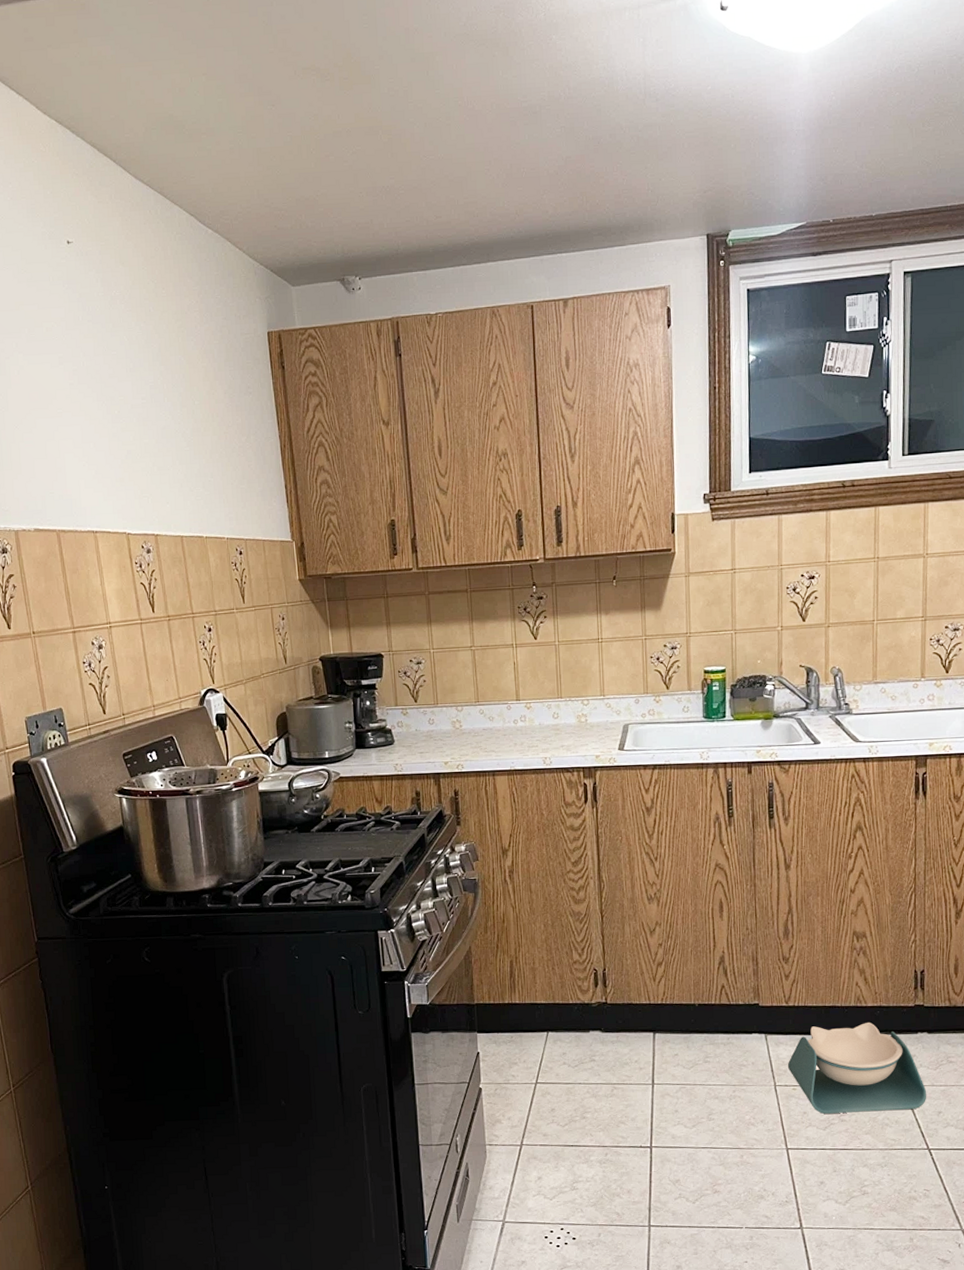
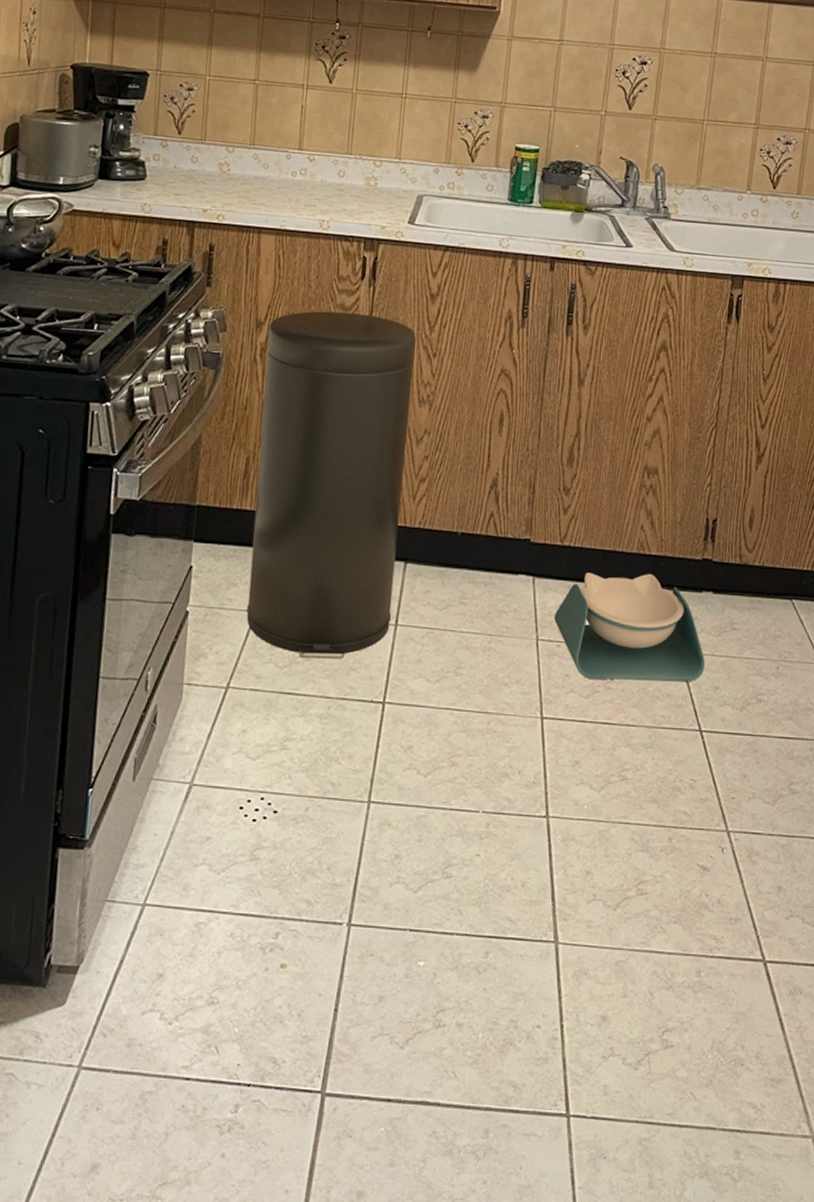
pedal bin: none [513,832,648,1118] -> present [246,311,417,659]

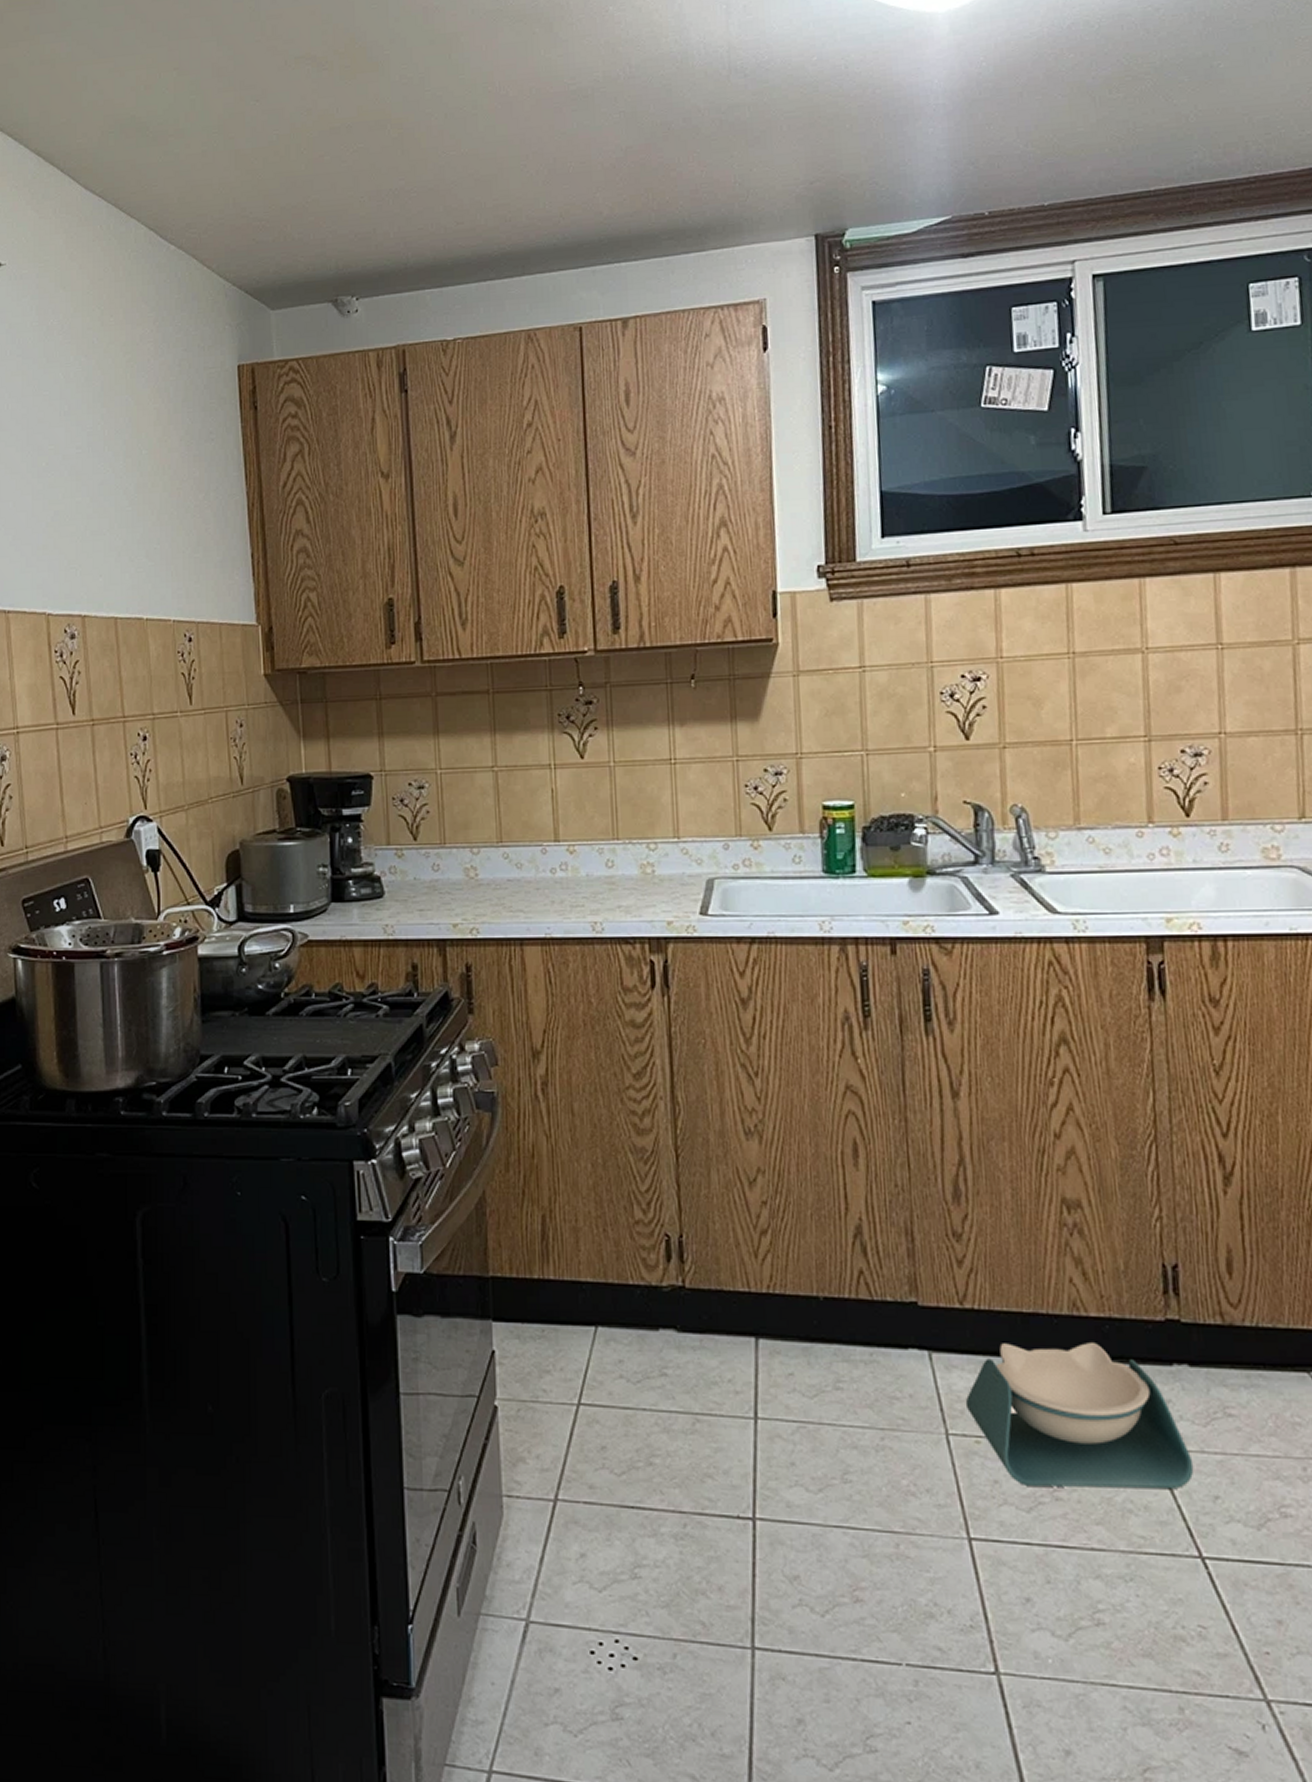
pedal bin: present [246,311,417,659] -> none [548,1031,748,1464]

